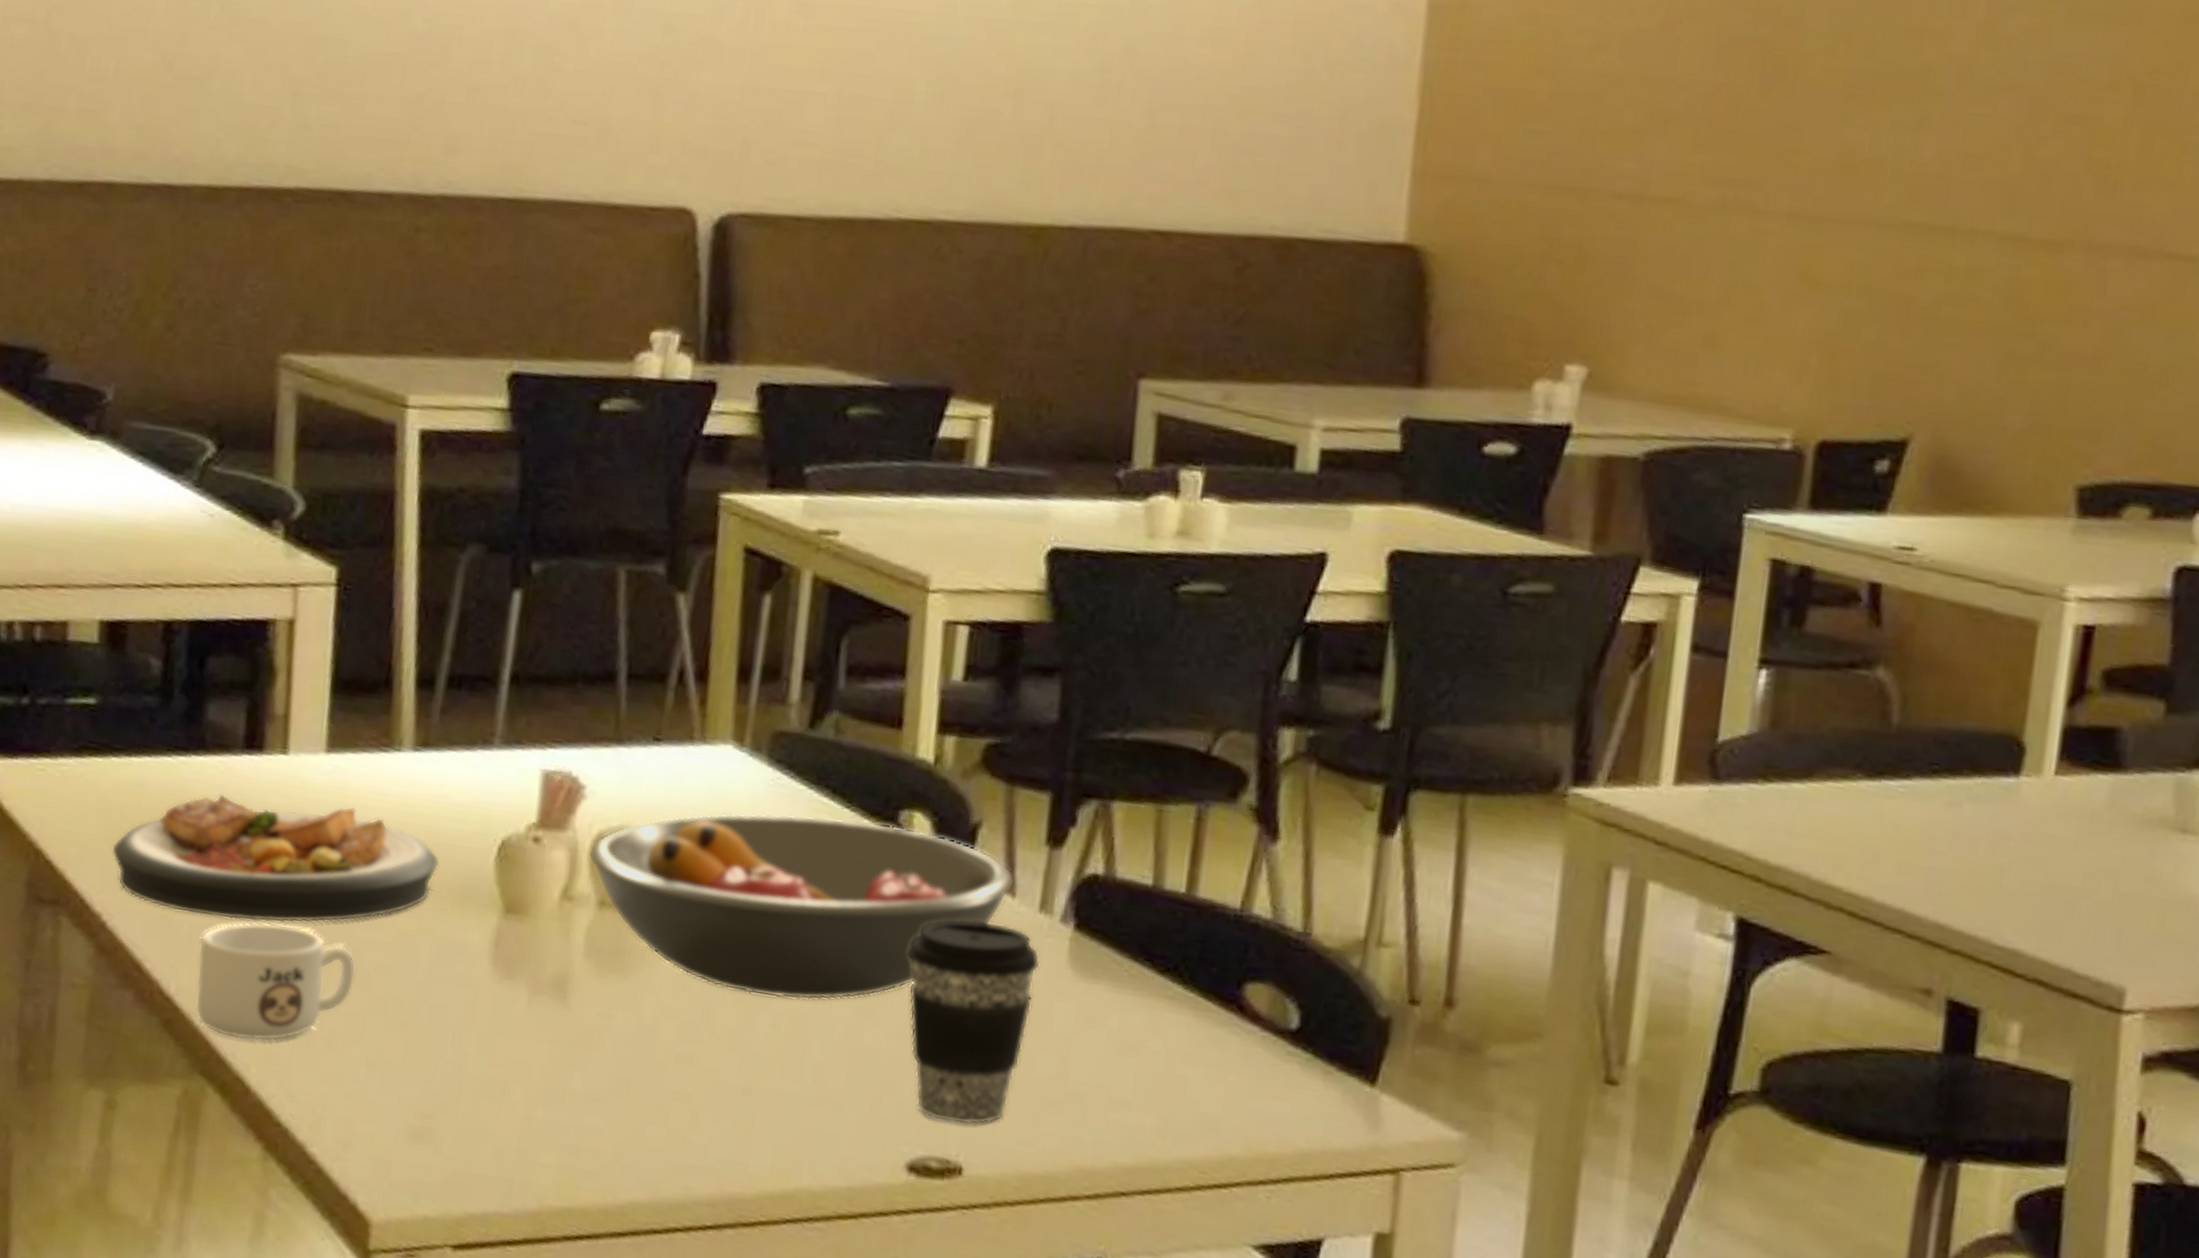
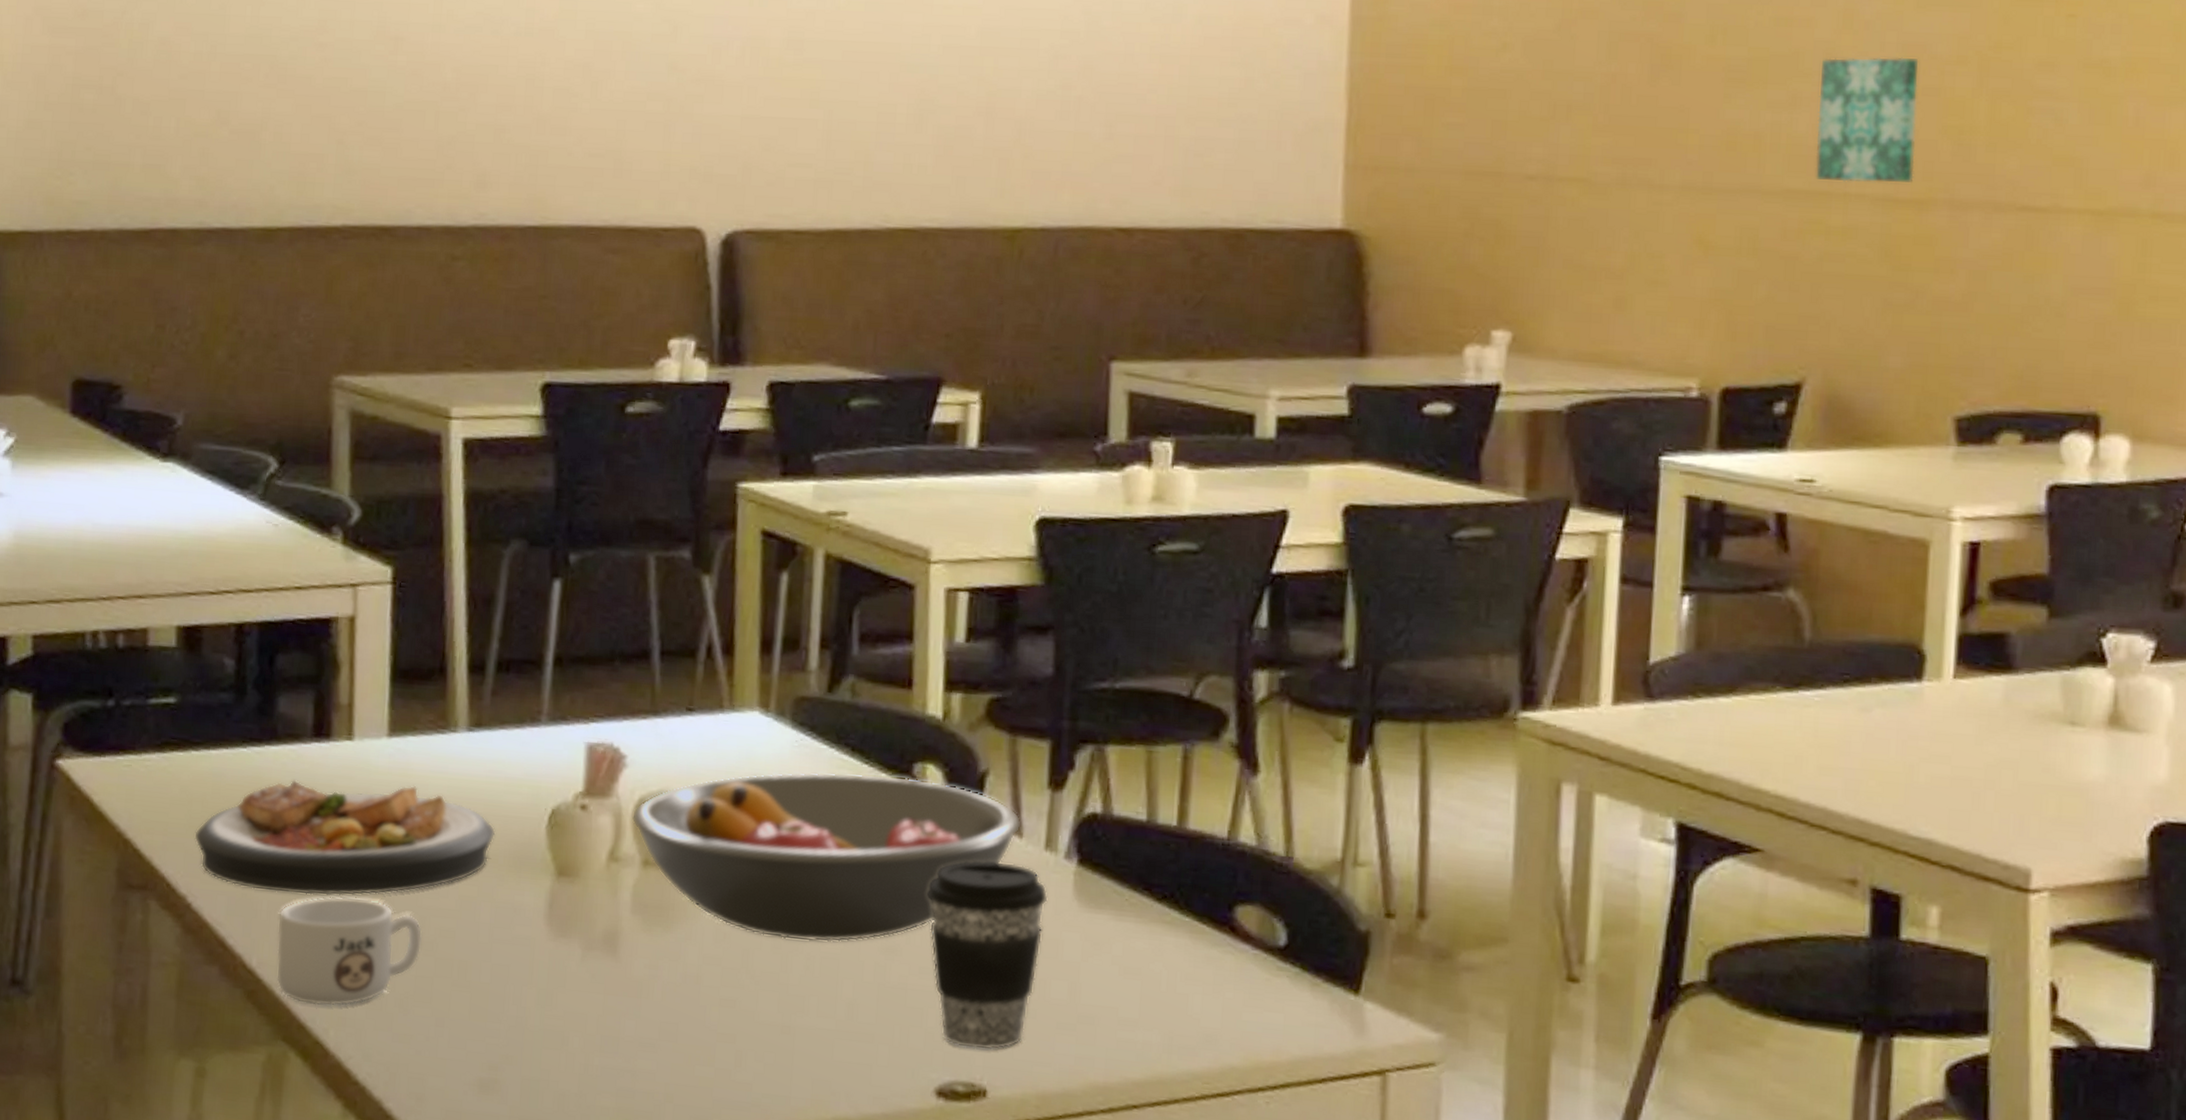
wall art: none [1939,76,2065,221] -> present [1816,57,1919,183]

